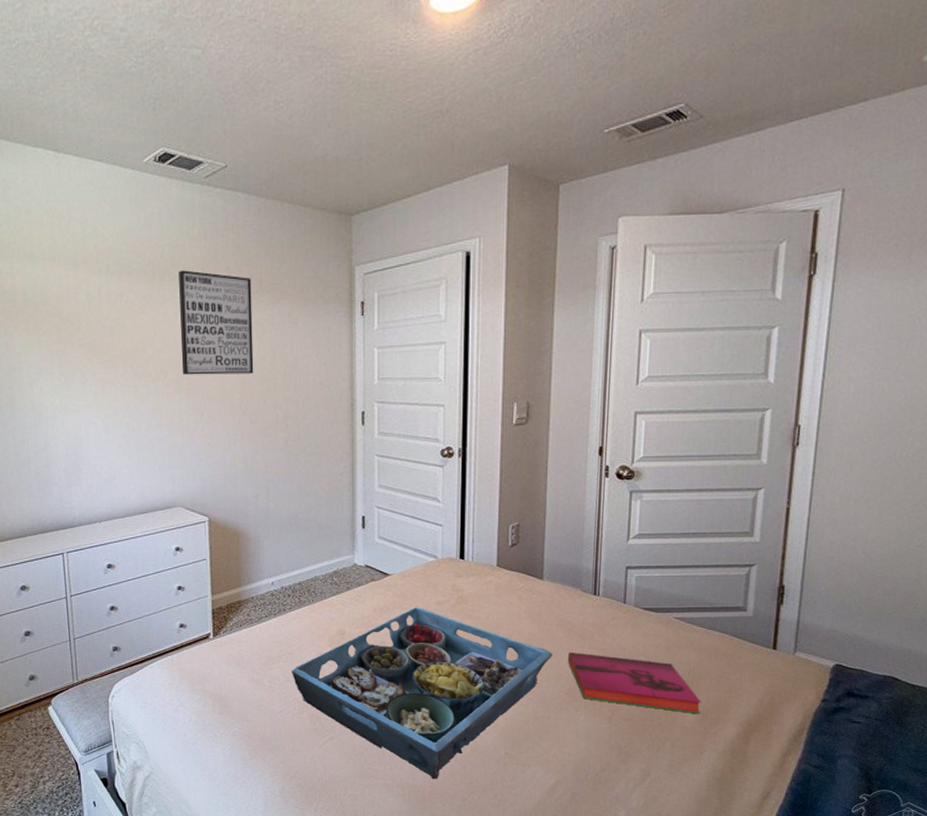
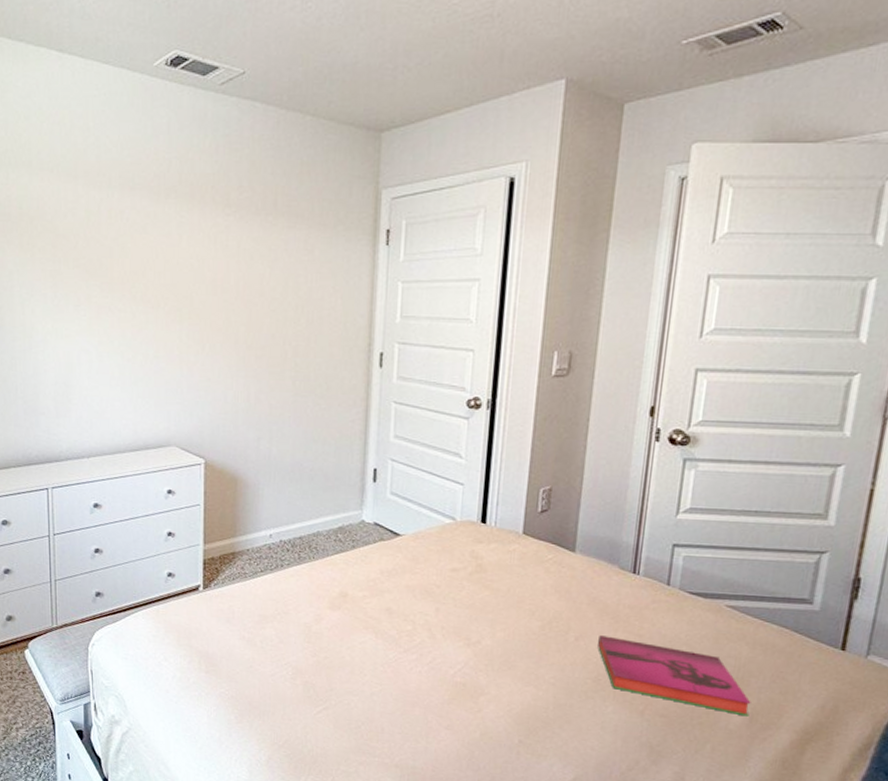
wall art: present [179,270,254,375] -> none [184,187,265,305]
serving tray: present [292,606,553,779] -> none [286,571,581,763]

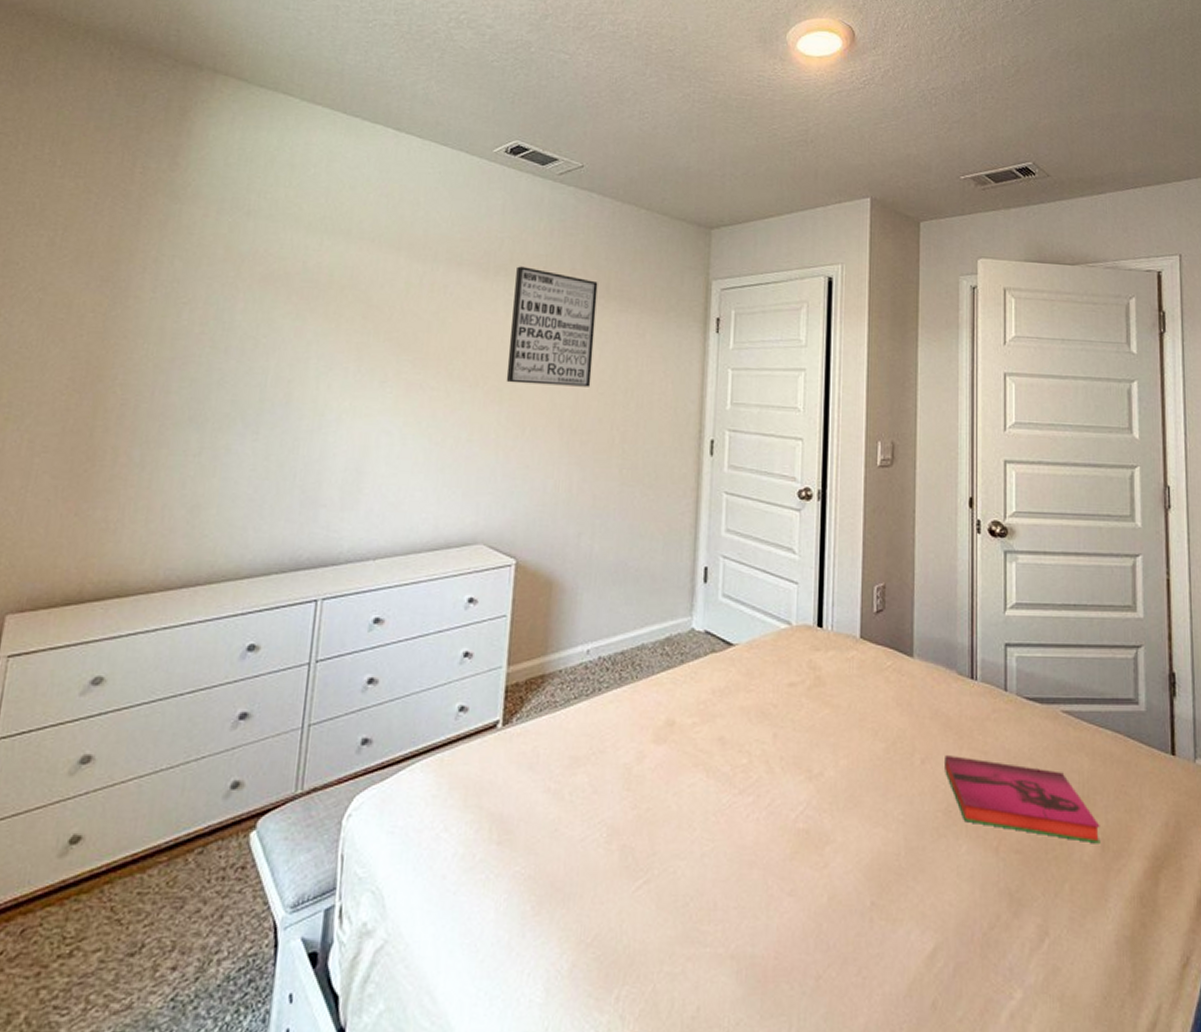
wall art: none [184,187,265,305] -> present [506,266,598,387]

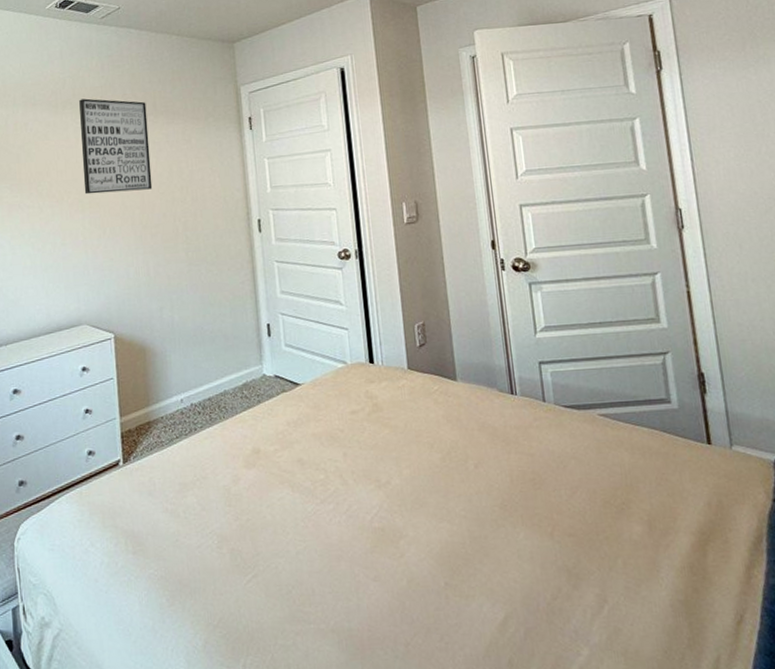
hardback book: present [945,756,1101,844] -> none [495,459,647,524]

